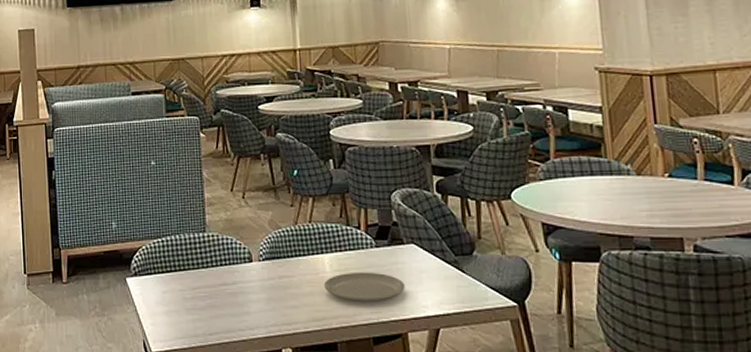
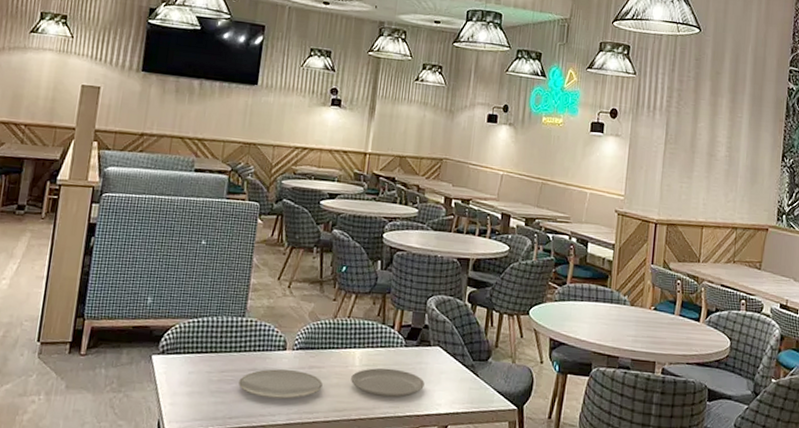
plate: none [212,282,296,313] -> present [238,369,323,400]

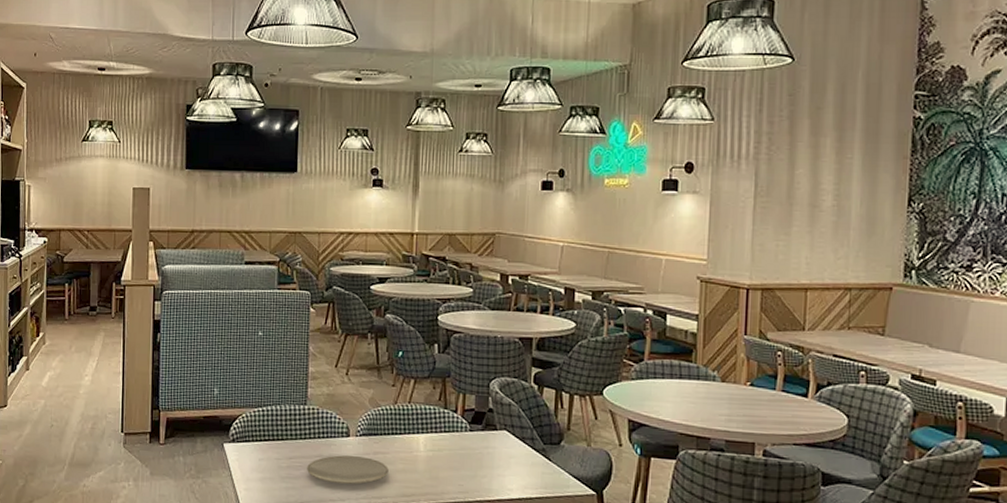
plate: present [351,368,425,398] -> none [417,453,493,483]

